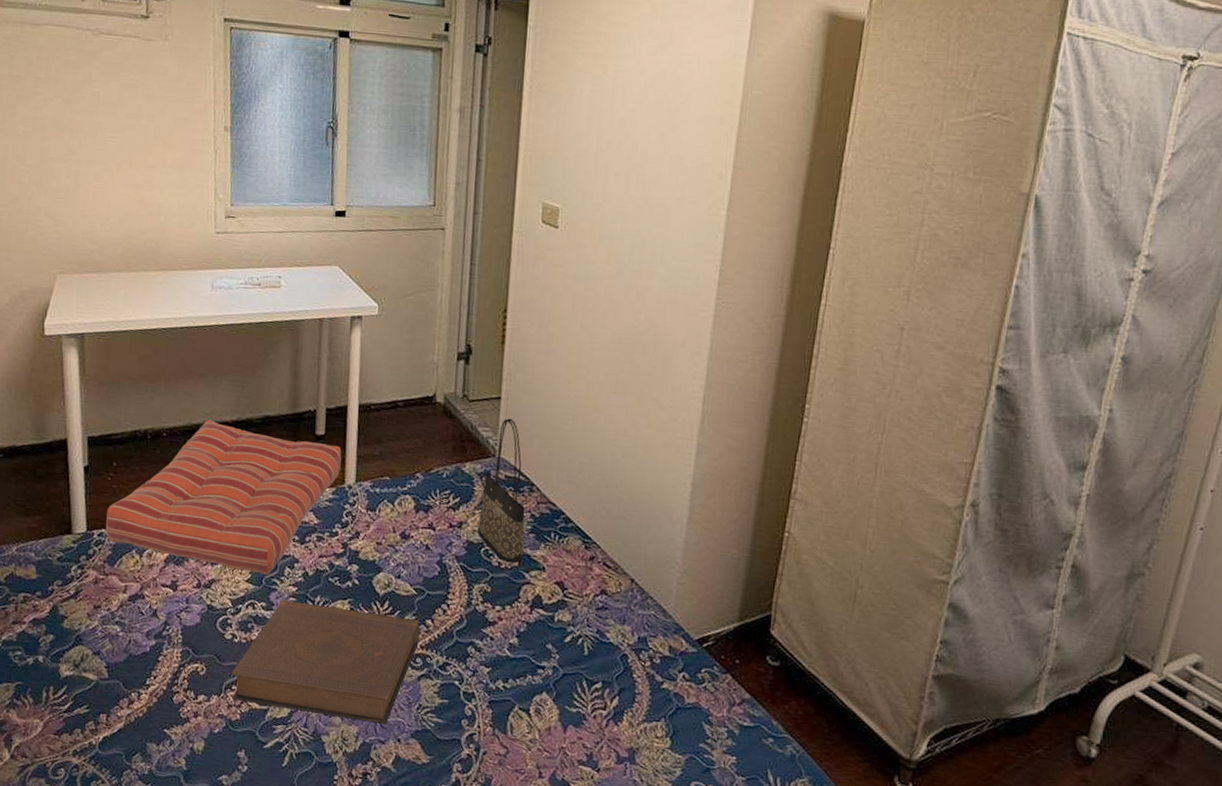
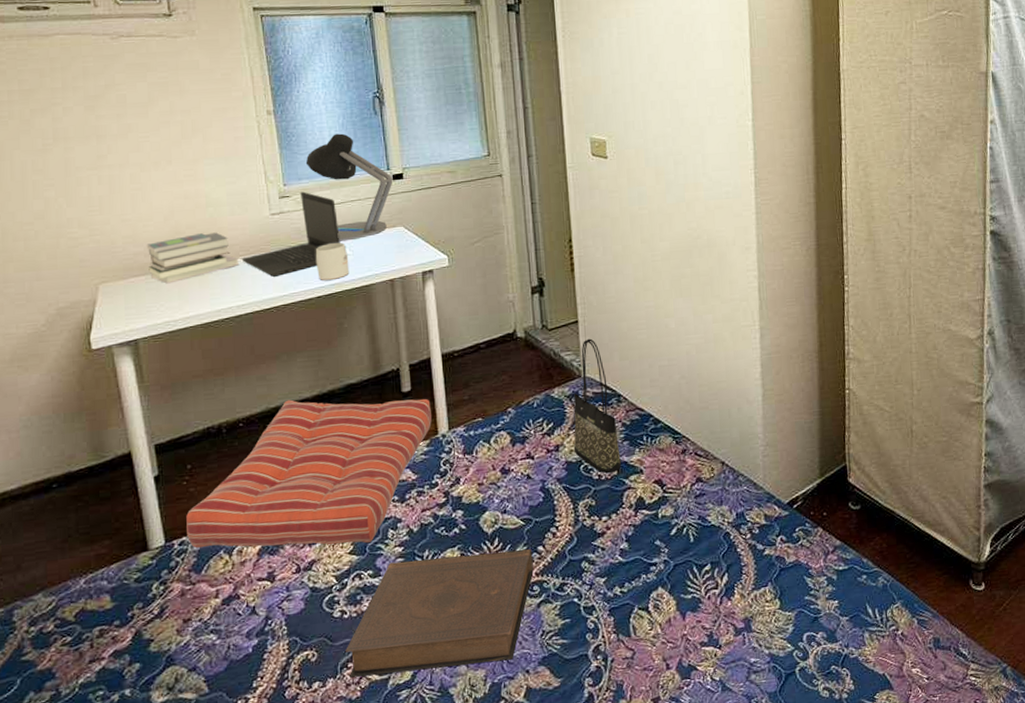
books: none [101,240,181,285] -> present [146,232,239,284]
laptop: none [183,214,277,296] -> present [241,191,340,277]
mug: none [251,271,283,309] -> present [315,243,350,281]
desk lamp: none [254,160,335,272] -> present [305,133,393,242]

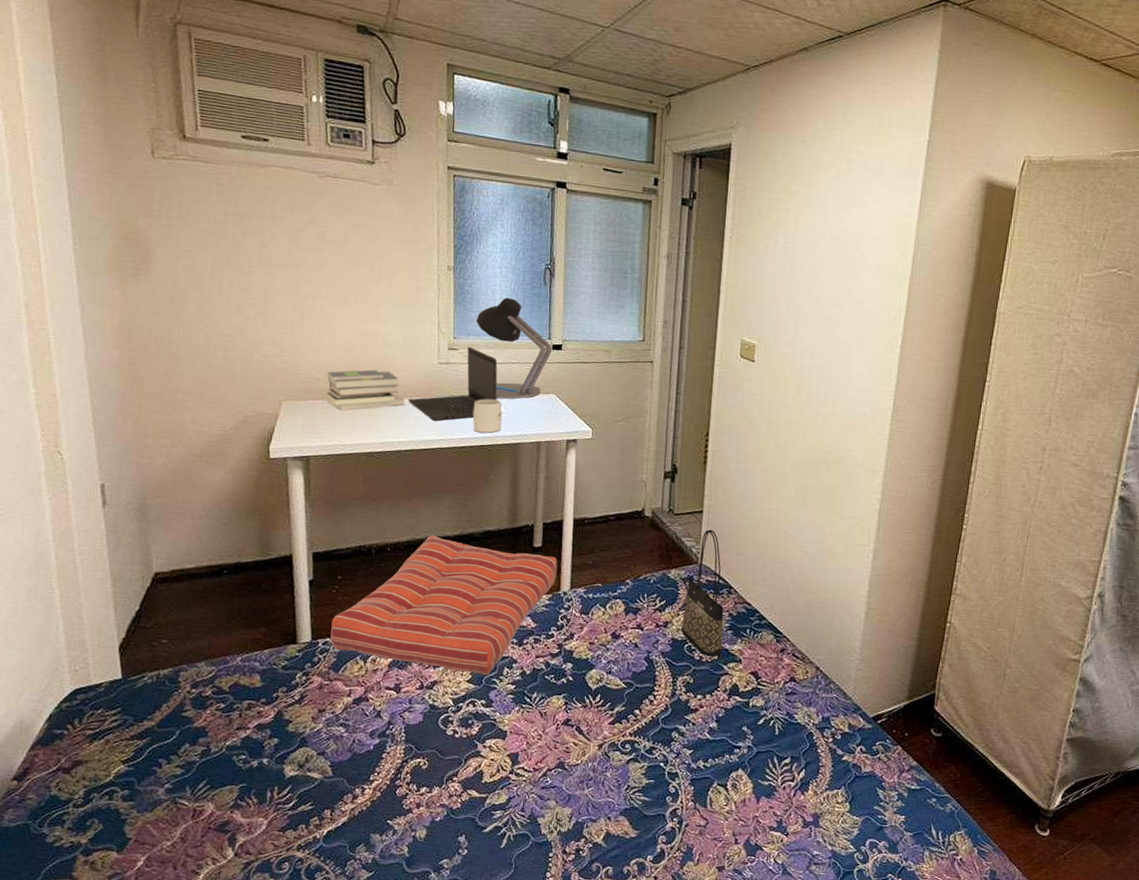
book: present [346,549,534,678] -> none [452,697,630,805]

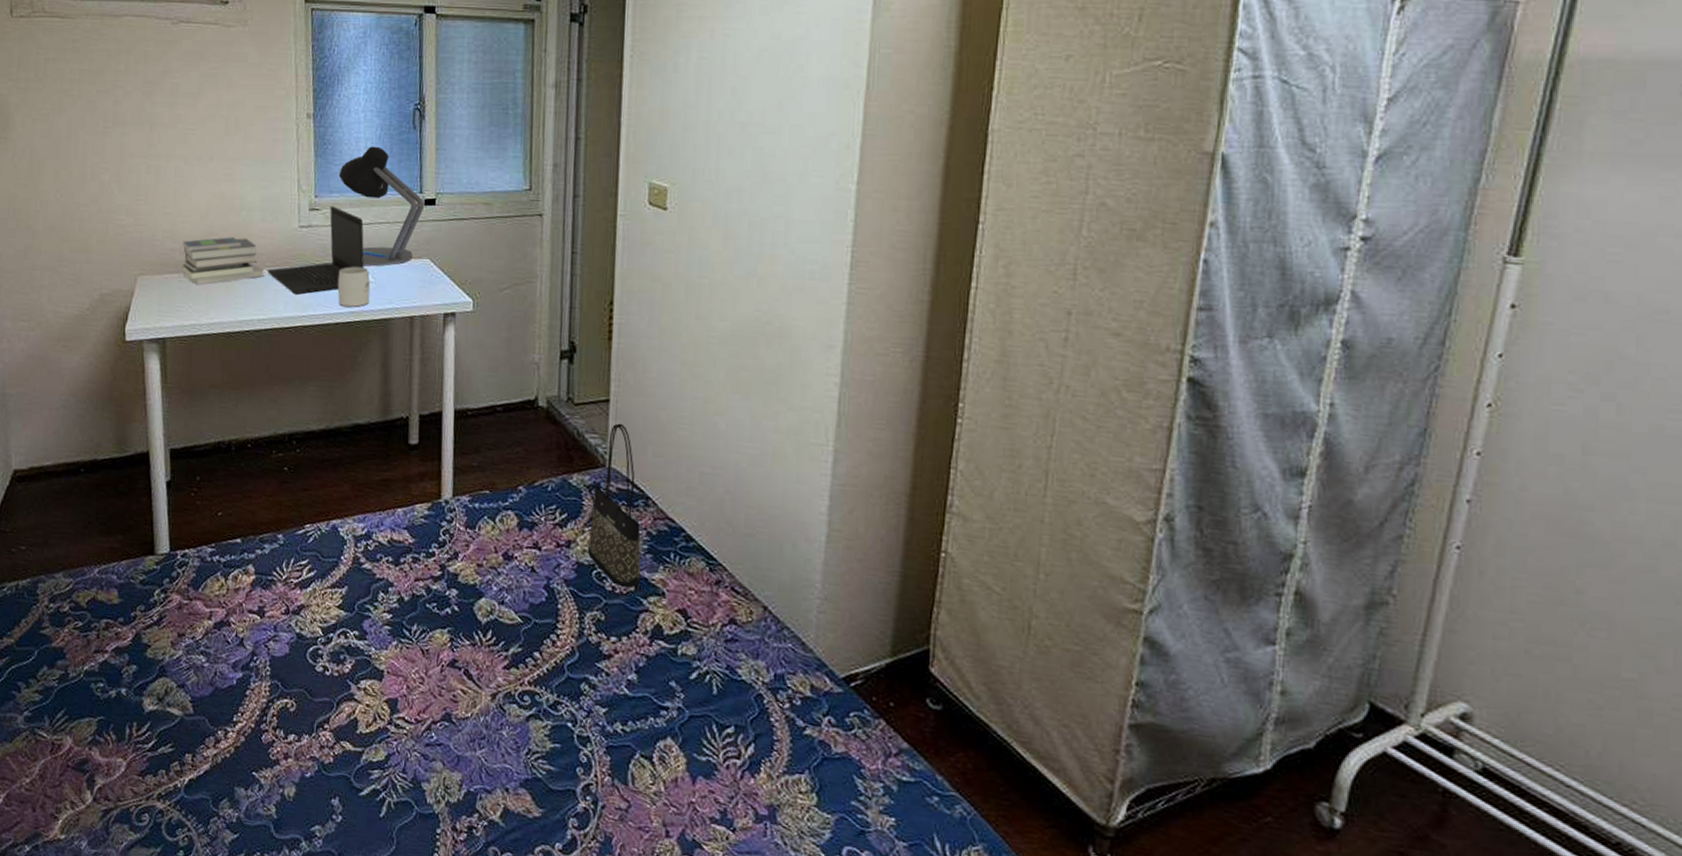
seat cushion: present [330,534,558,676] -> none [189,428,437,602]

